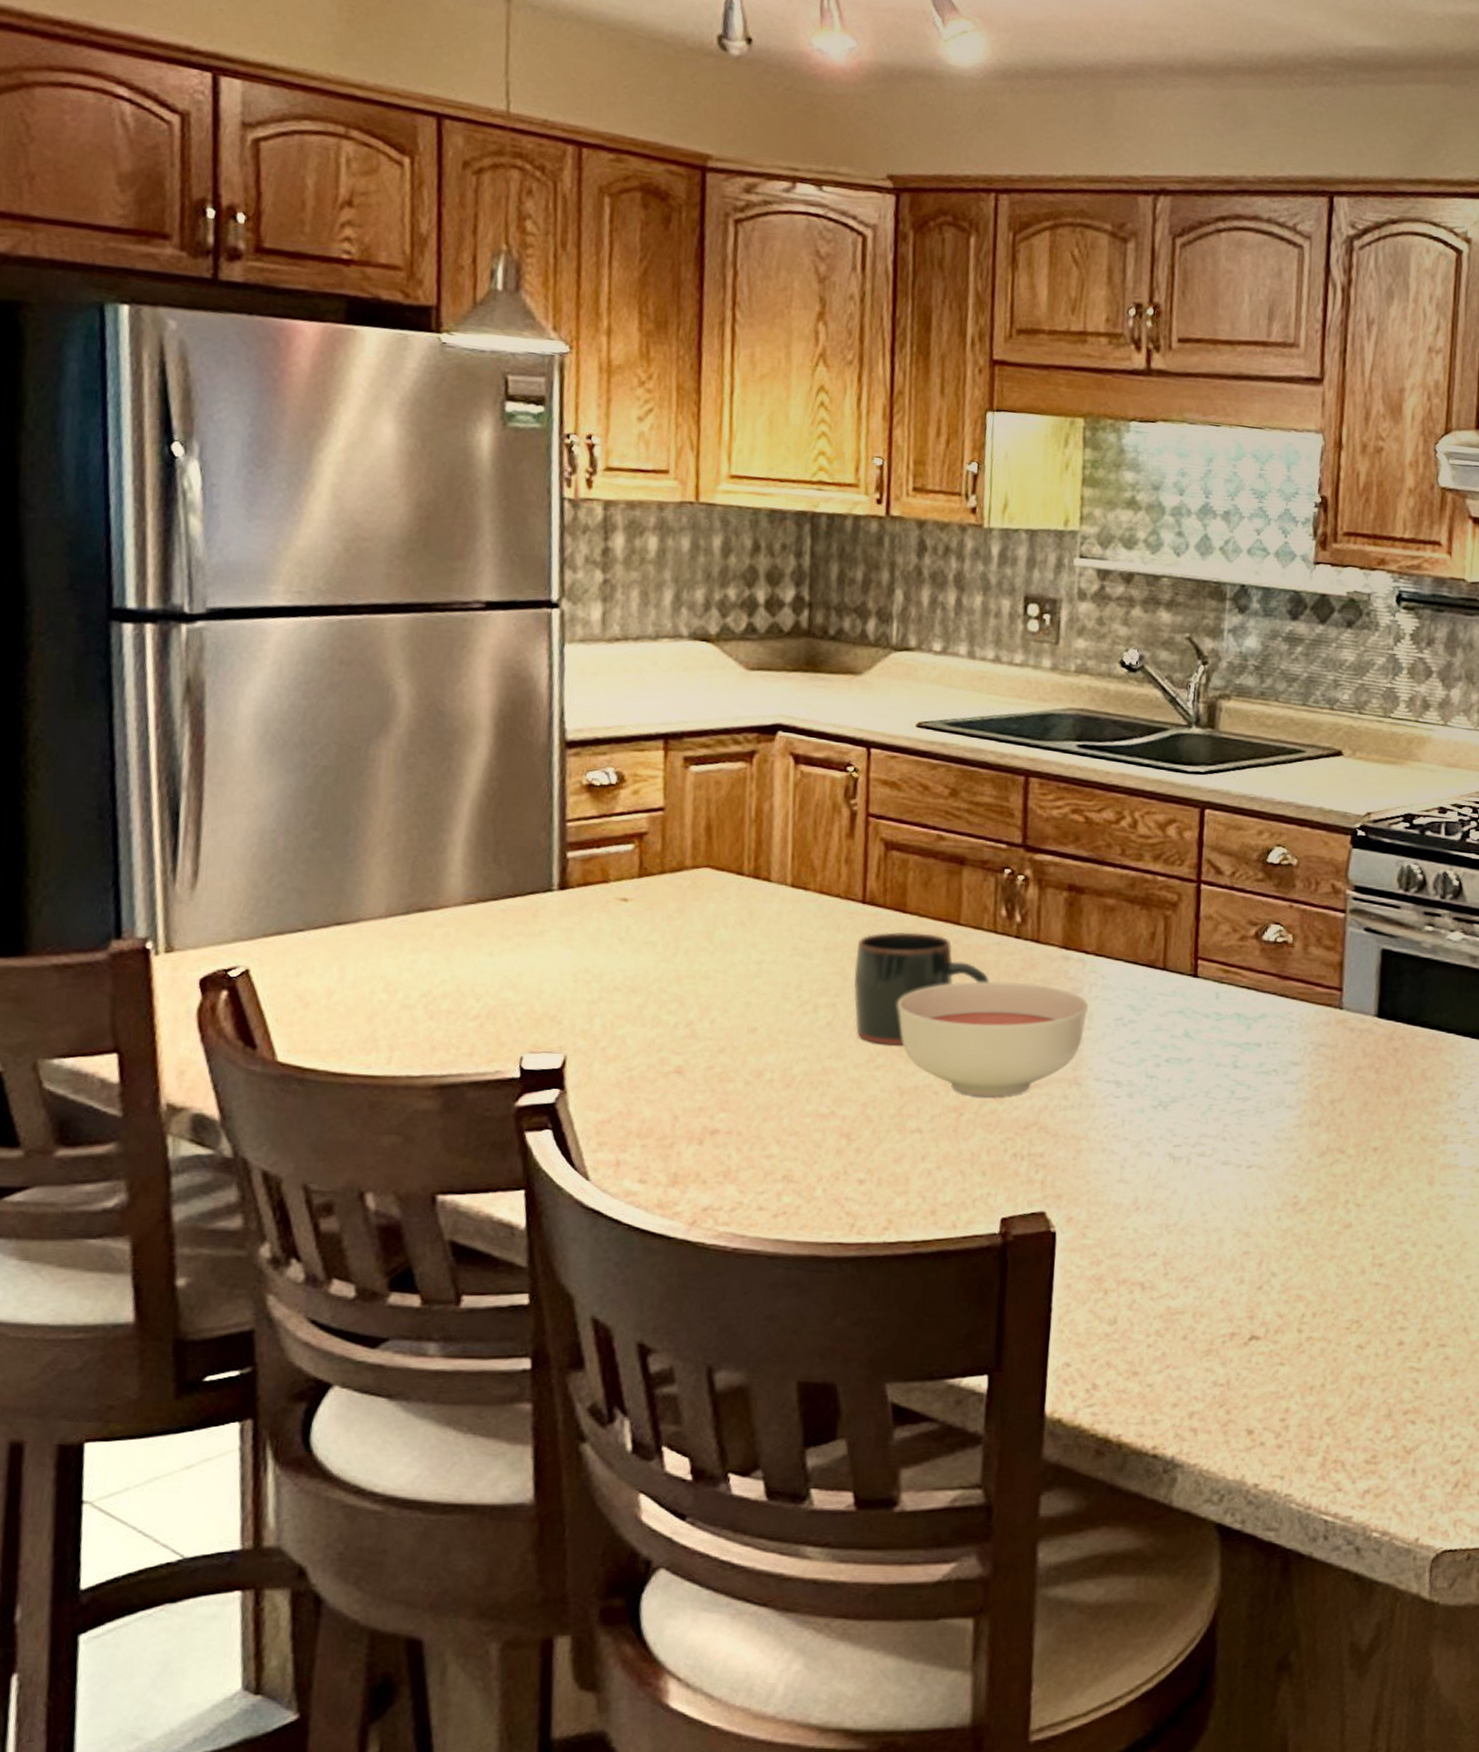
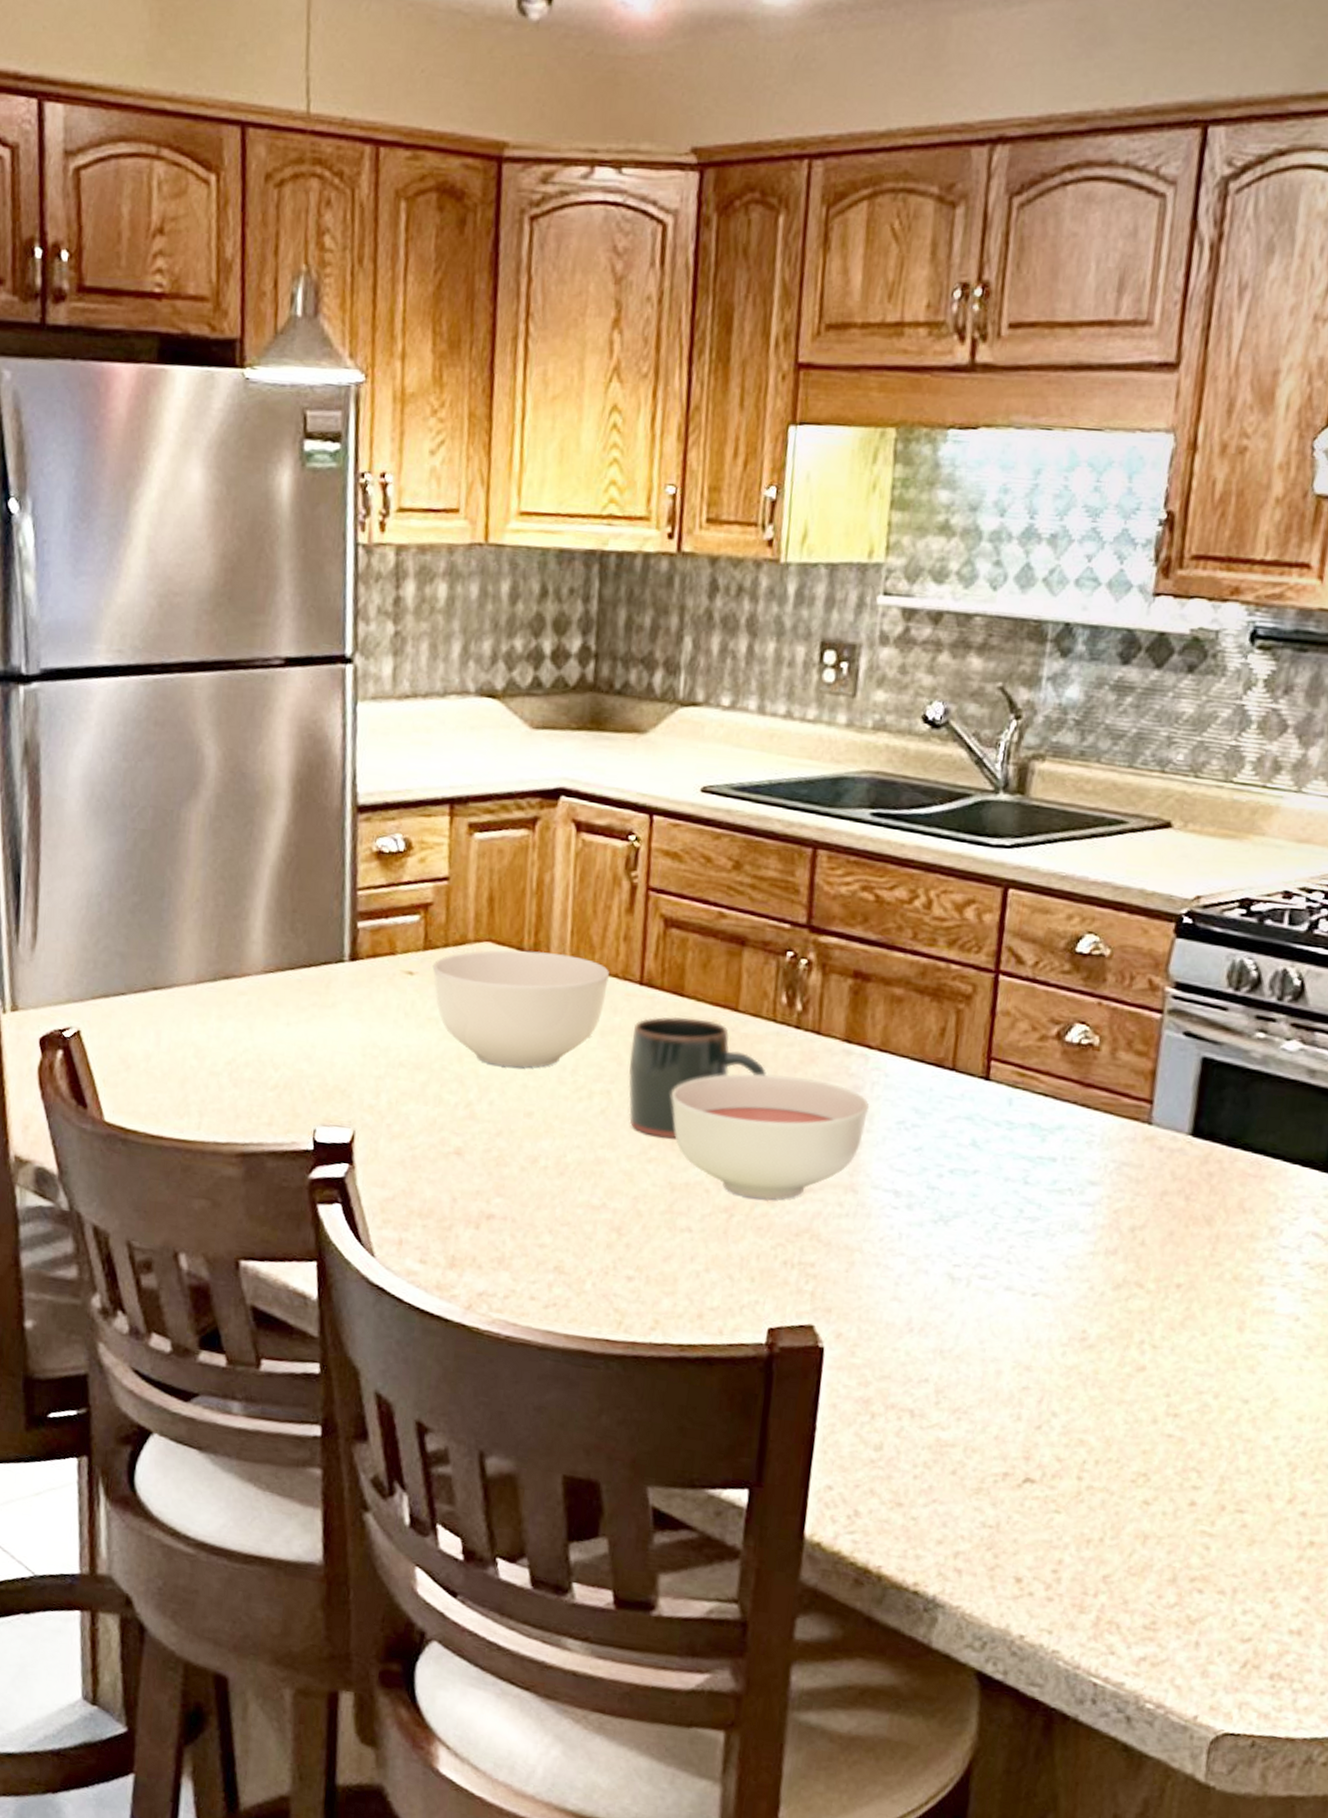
bowl: none [648,875,831,986] -> present [432,950,609,1068]

